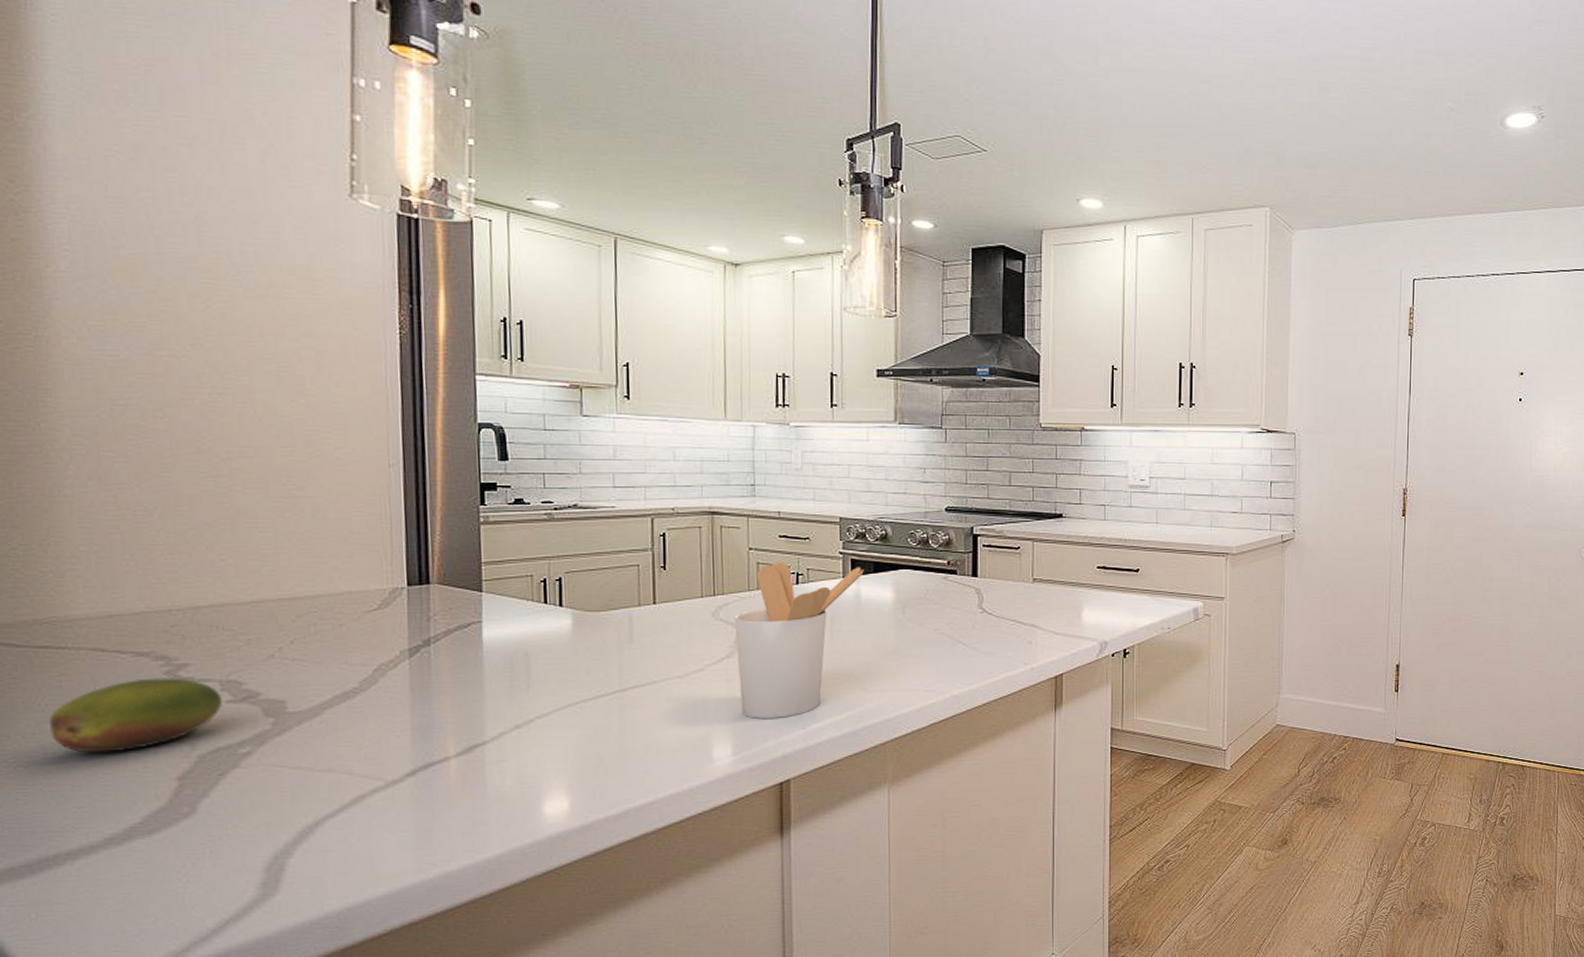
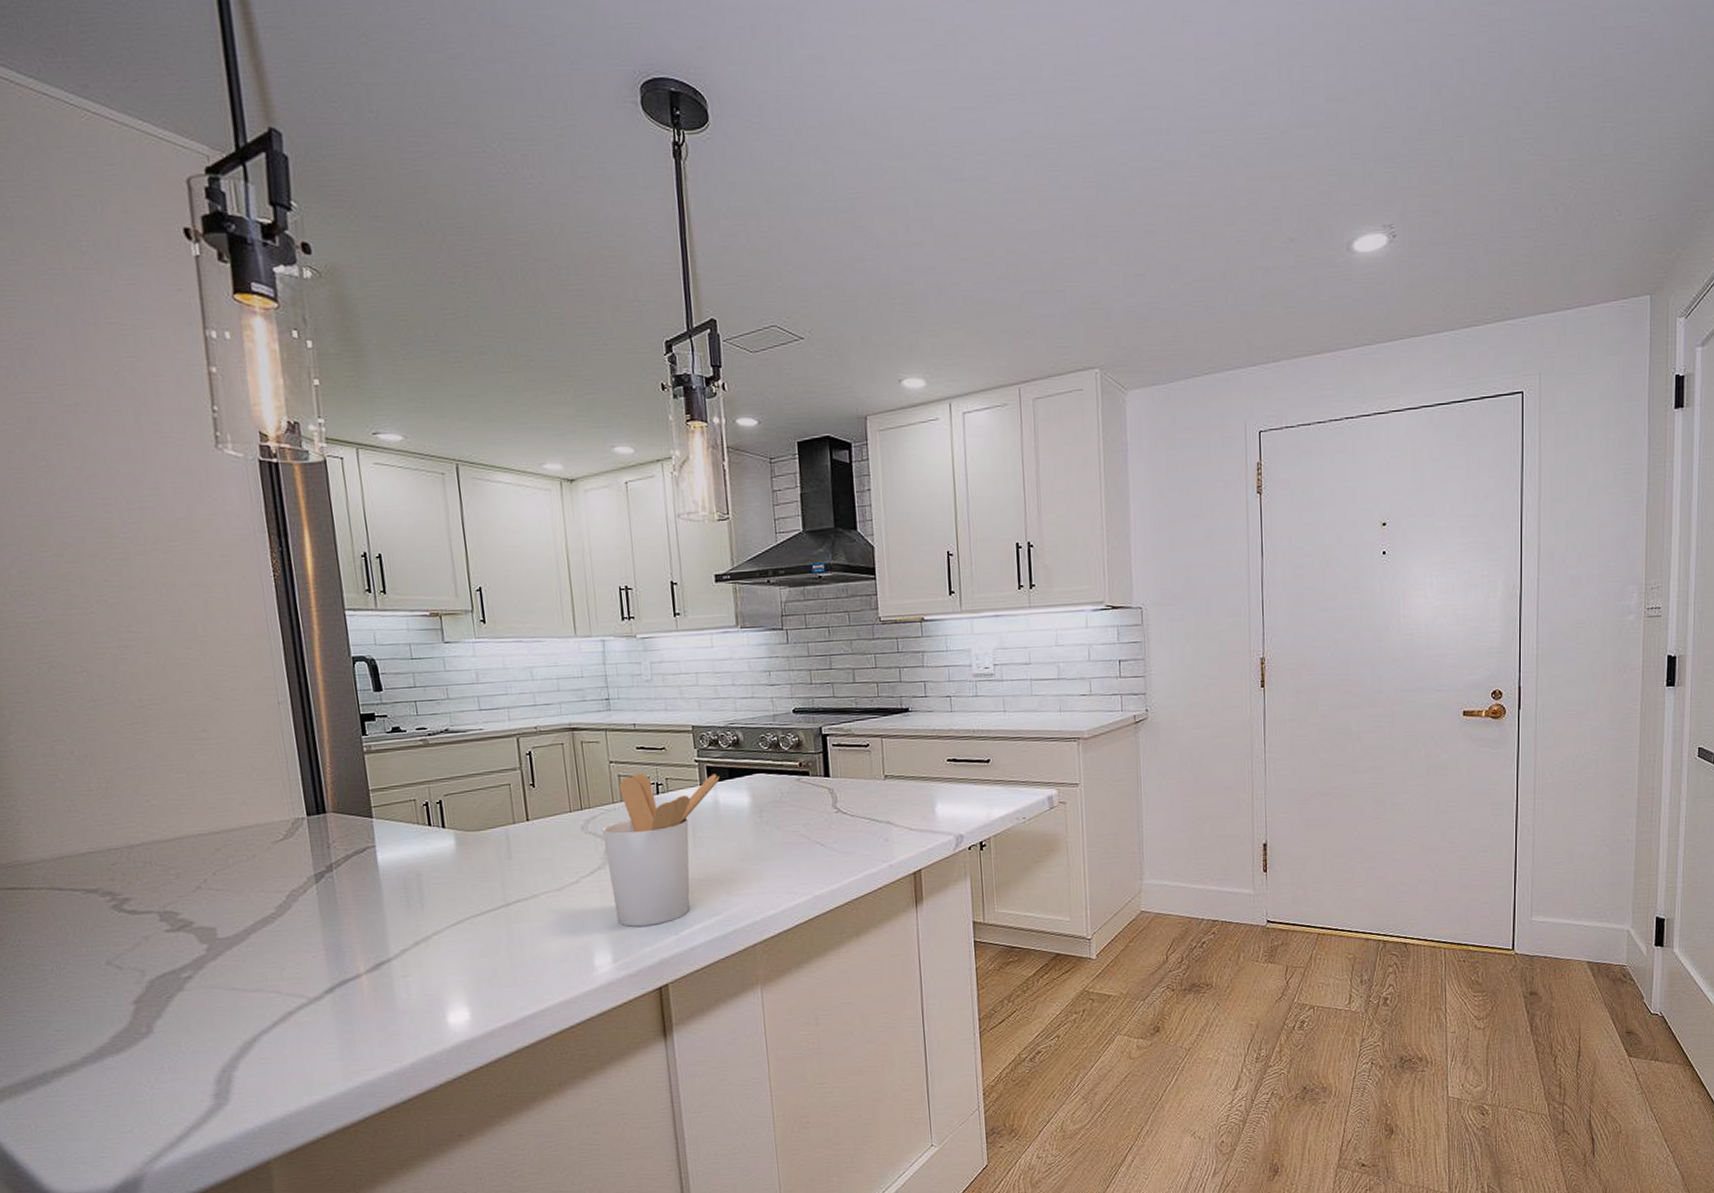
fruit: present [49,678,223,753] -> none [23,911,164,982]

